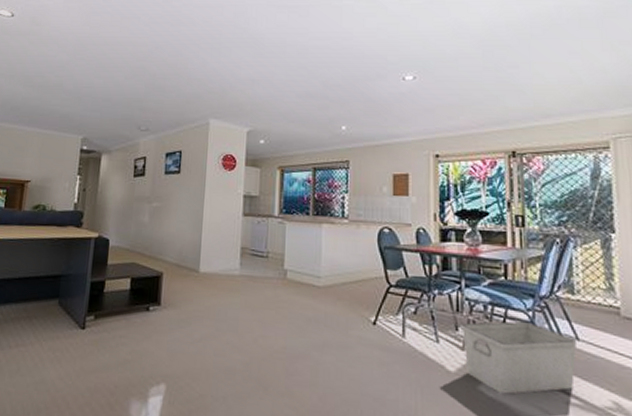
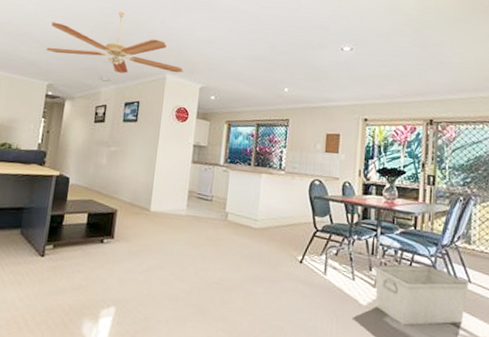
ceiling fan: none [80,56,228,121] -> present [47,12,183,73]

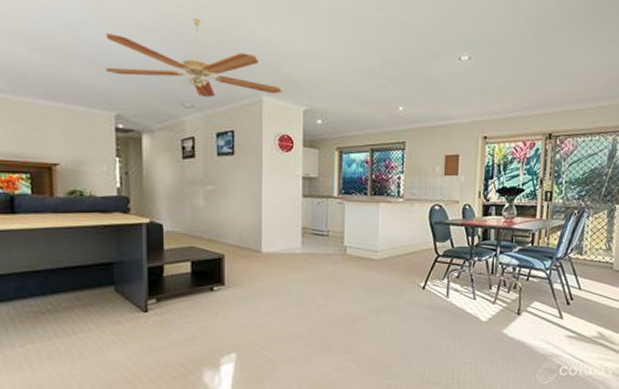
storage bin: present [375,264,468,325] -> none [494,278,579,334]

